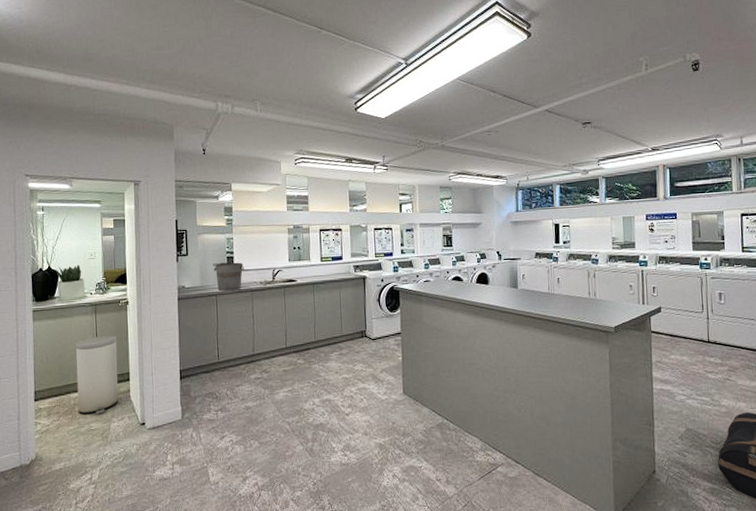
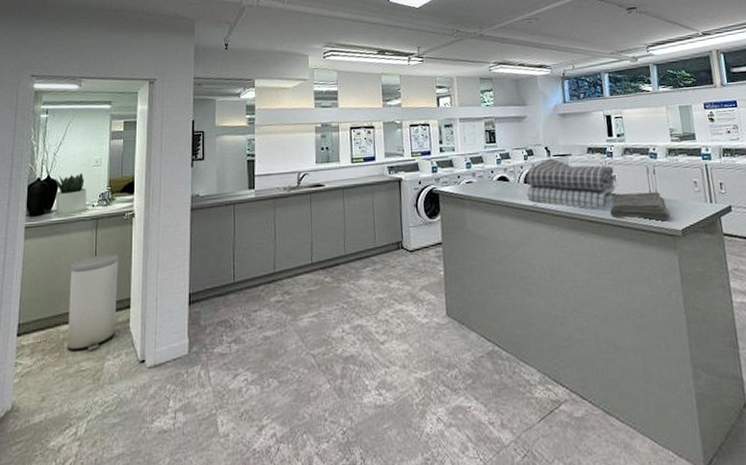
bucket: present [213,262,245,292] -> none [232,166,267,200]
towel: none [477,261,559,307] -> present [525,158,616,209]
towel: none [552,293,605,320] -> present [610,191,670,222]

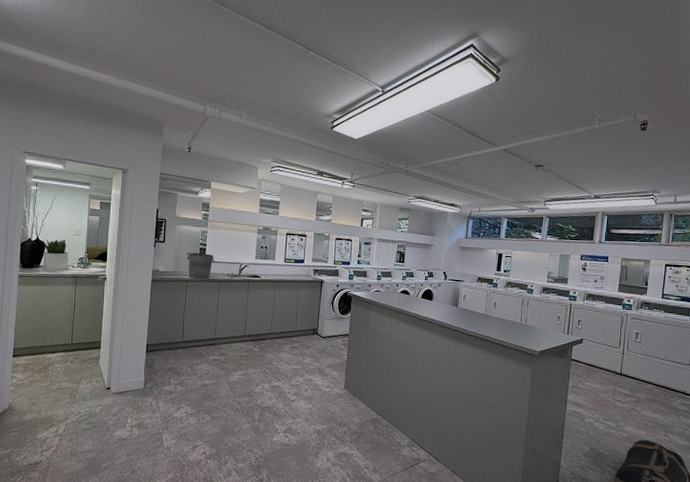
pedal bin: present [67,253,118,352] -> none [51,305,92,375]
bucket: none [232,166,267,200] -> present [186,253,215,280]
towel: present [525,158,616,209] -> none [422,281,496,326]
towel: present [610,191,670,222] -> none [486,317,533,343]

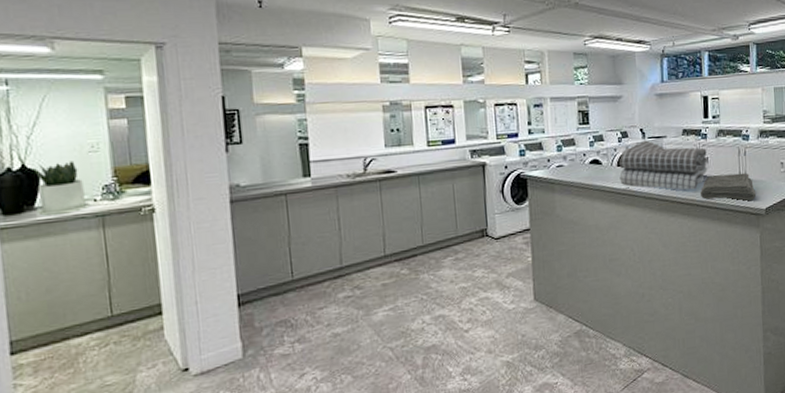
bucket: present [186,253,215,280] -> none [279,150,325,190]
towel: none [422,281,496,326] -> present [618,140,708,190]
towel: none [486,317,533,343] -> present [701,172,756,202]

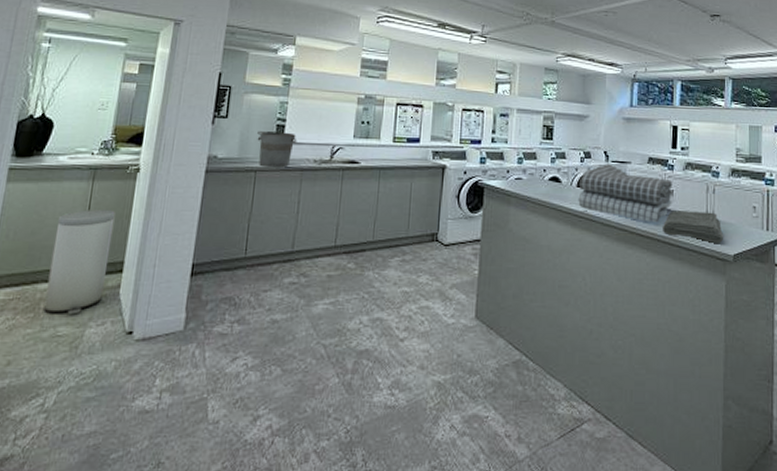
planter: present [33,161,91,216] -> none [44,114,88,163]
pedal bin: none [73,254,146,367] -> present [44,208,115,314]
bucket: none [279,150,325,190] -> present [257,131,297,168]

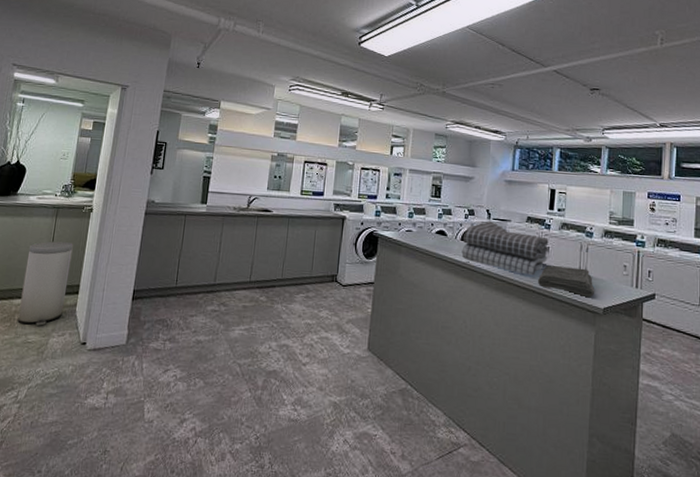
bucket: present [257,131,297,168] -> none [187,181,220,213]

